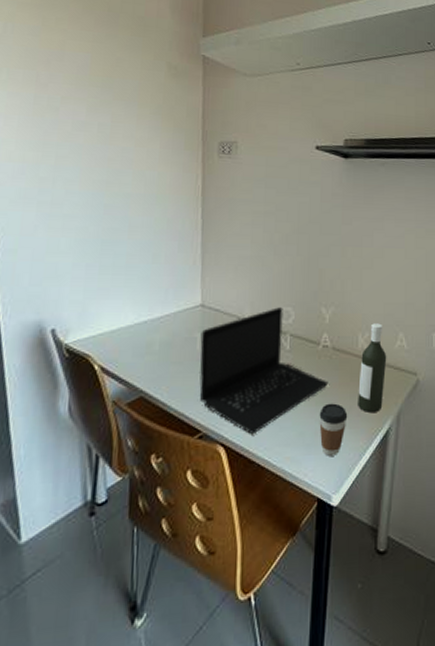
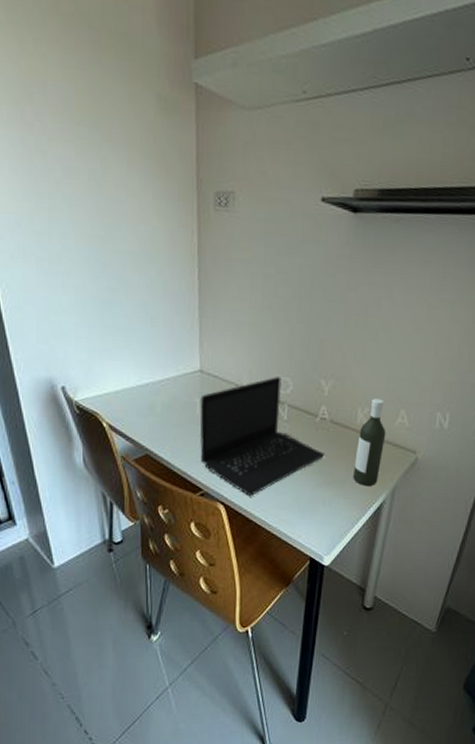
coffee cup: present [319,403,348,456] -> none [314,474,343,522]

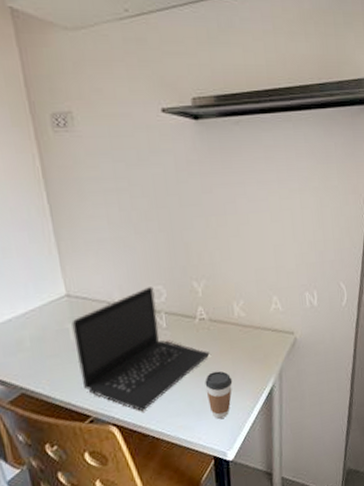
coffee cup: none [314,474,343,522] -> present [205,371,233,419]
bottle: present [353,398,386,486] -> none [238,290,265,375]

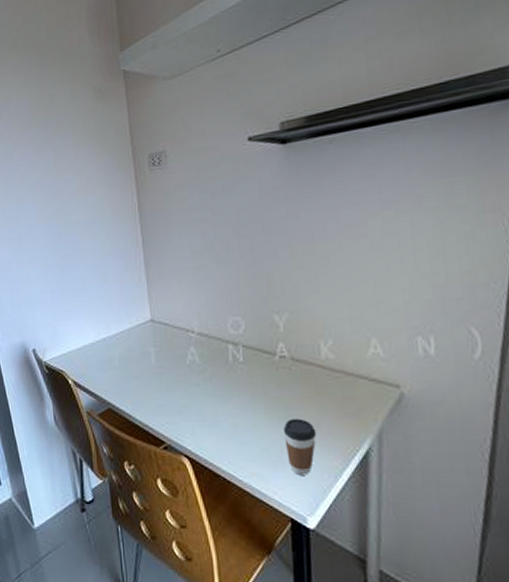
laptop: present [72,287,210,411] -> none [154,317,291,447]

